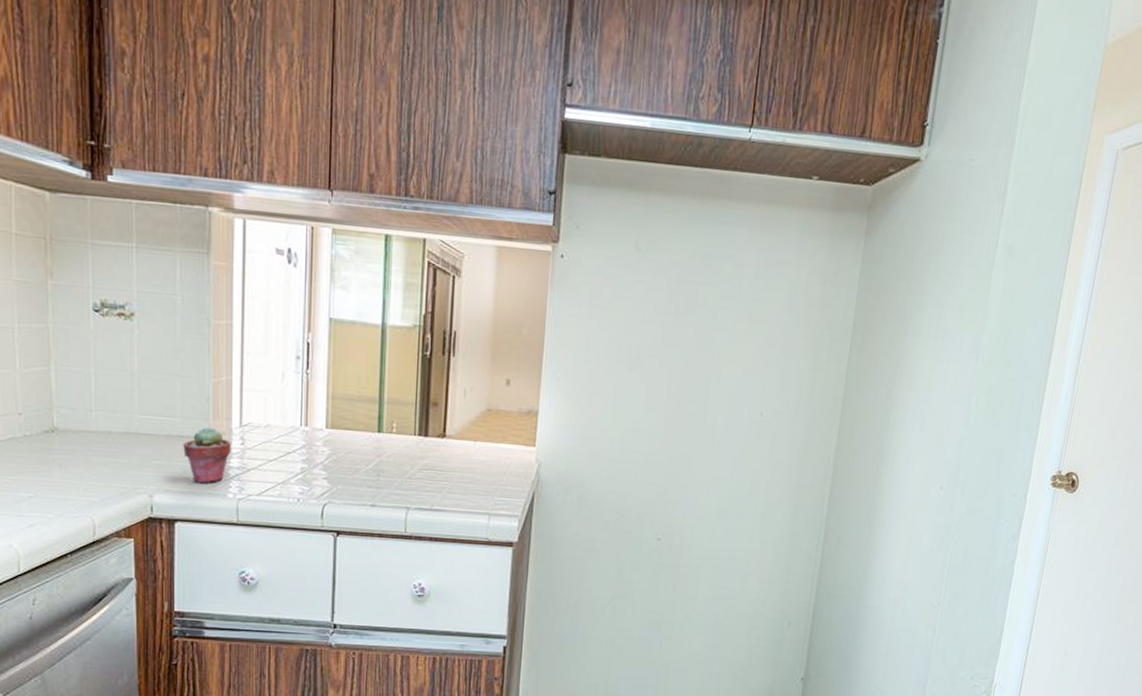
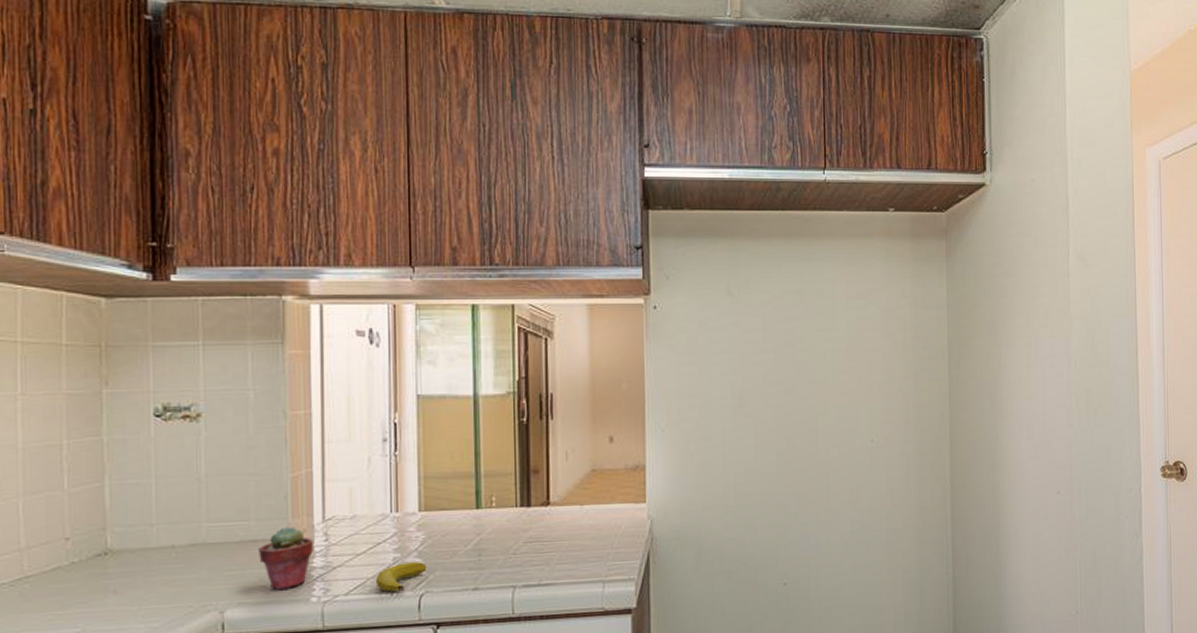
banana: none [284,473,331,498] -> present [375,562,427,591]

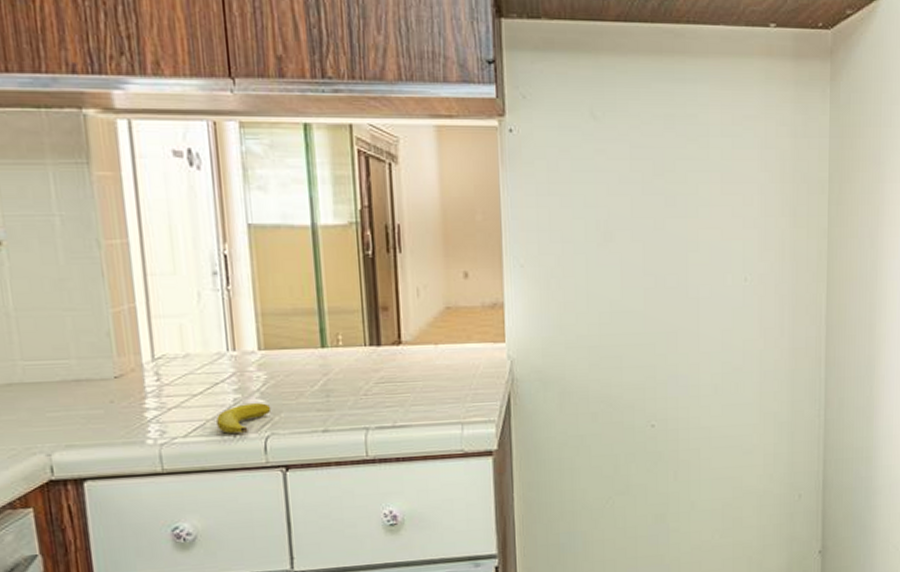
potted succulent: present [258,527,313,591] -> none [83,366,145,433]

